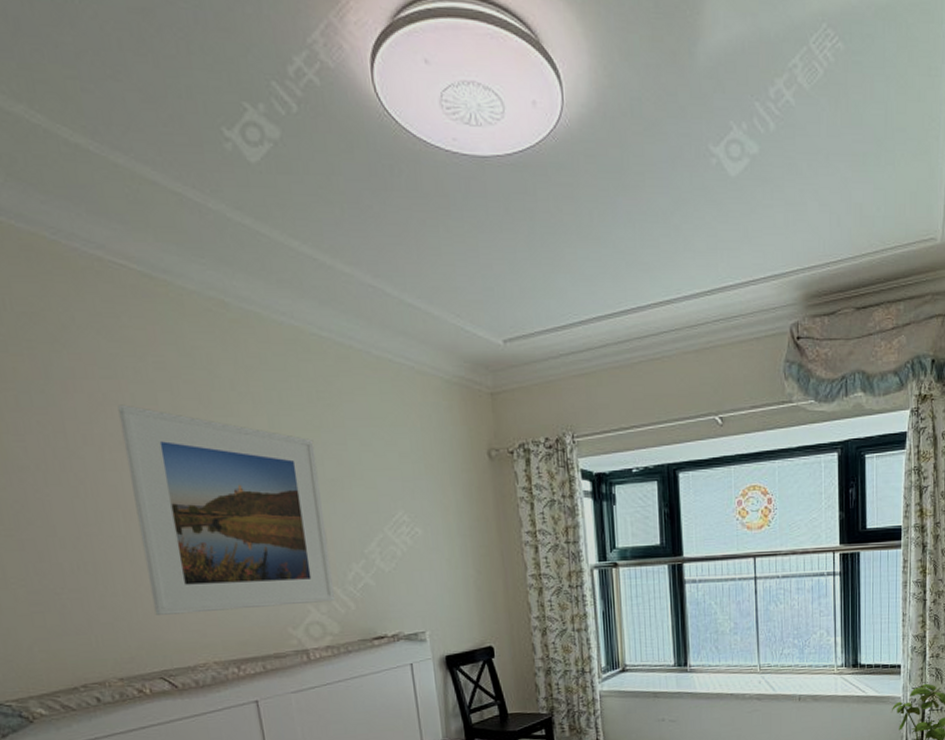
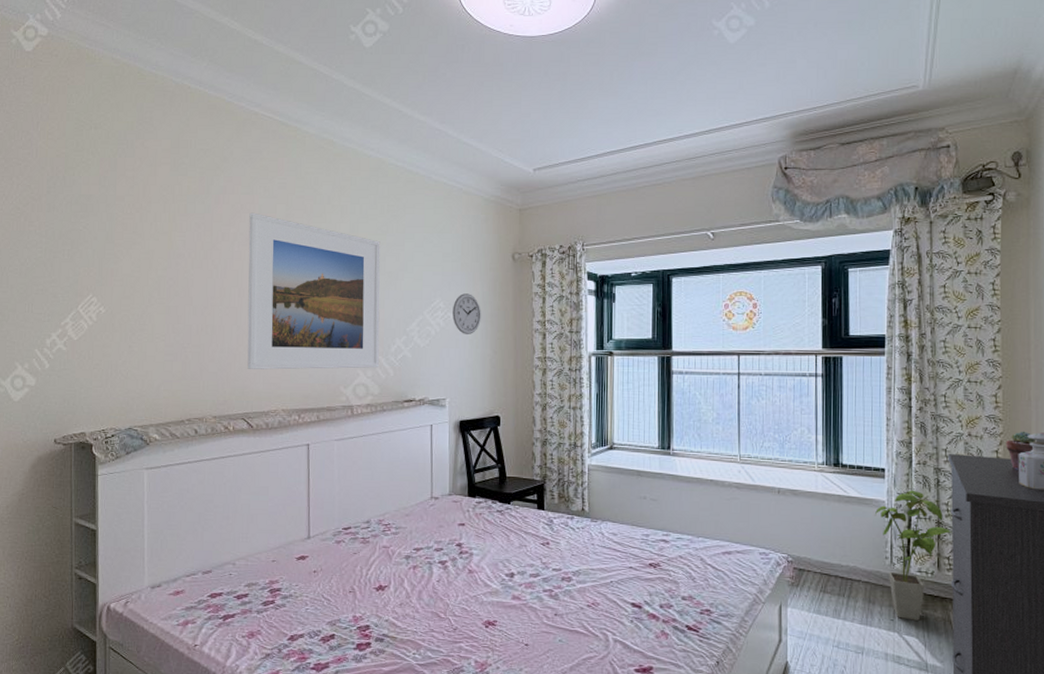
wall clock: none [420,502,458,553] -> present [453,293,481,334]

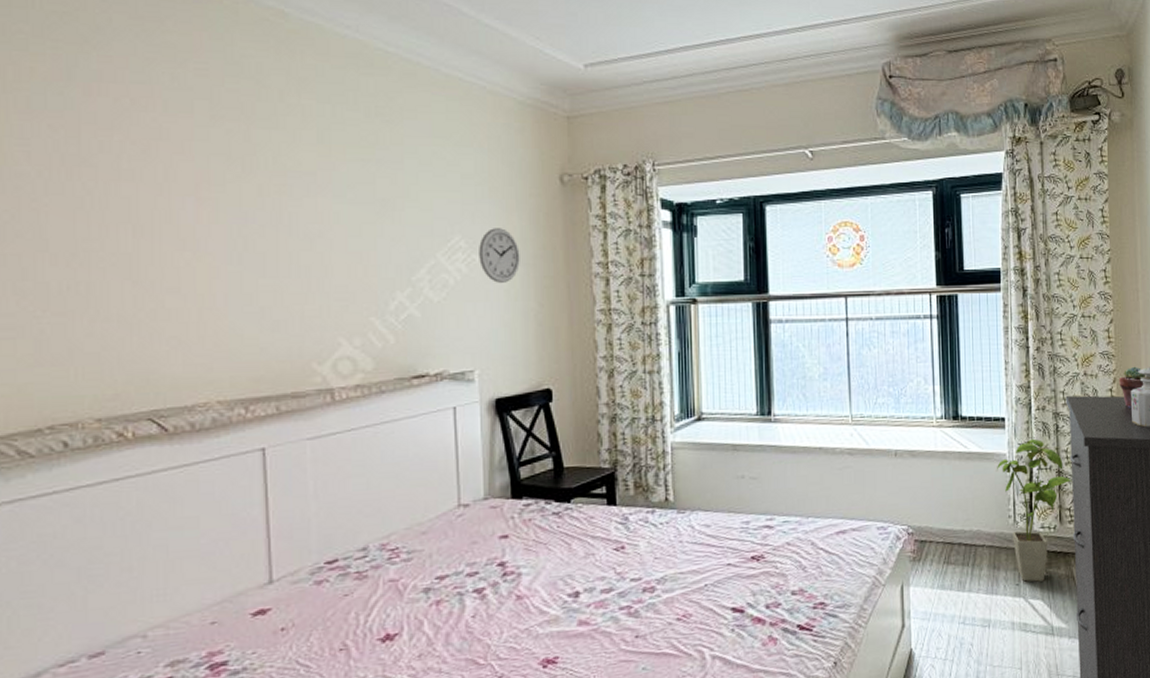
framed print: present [247,212,380,370] -> none [146,111,373,345]

